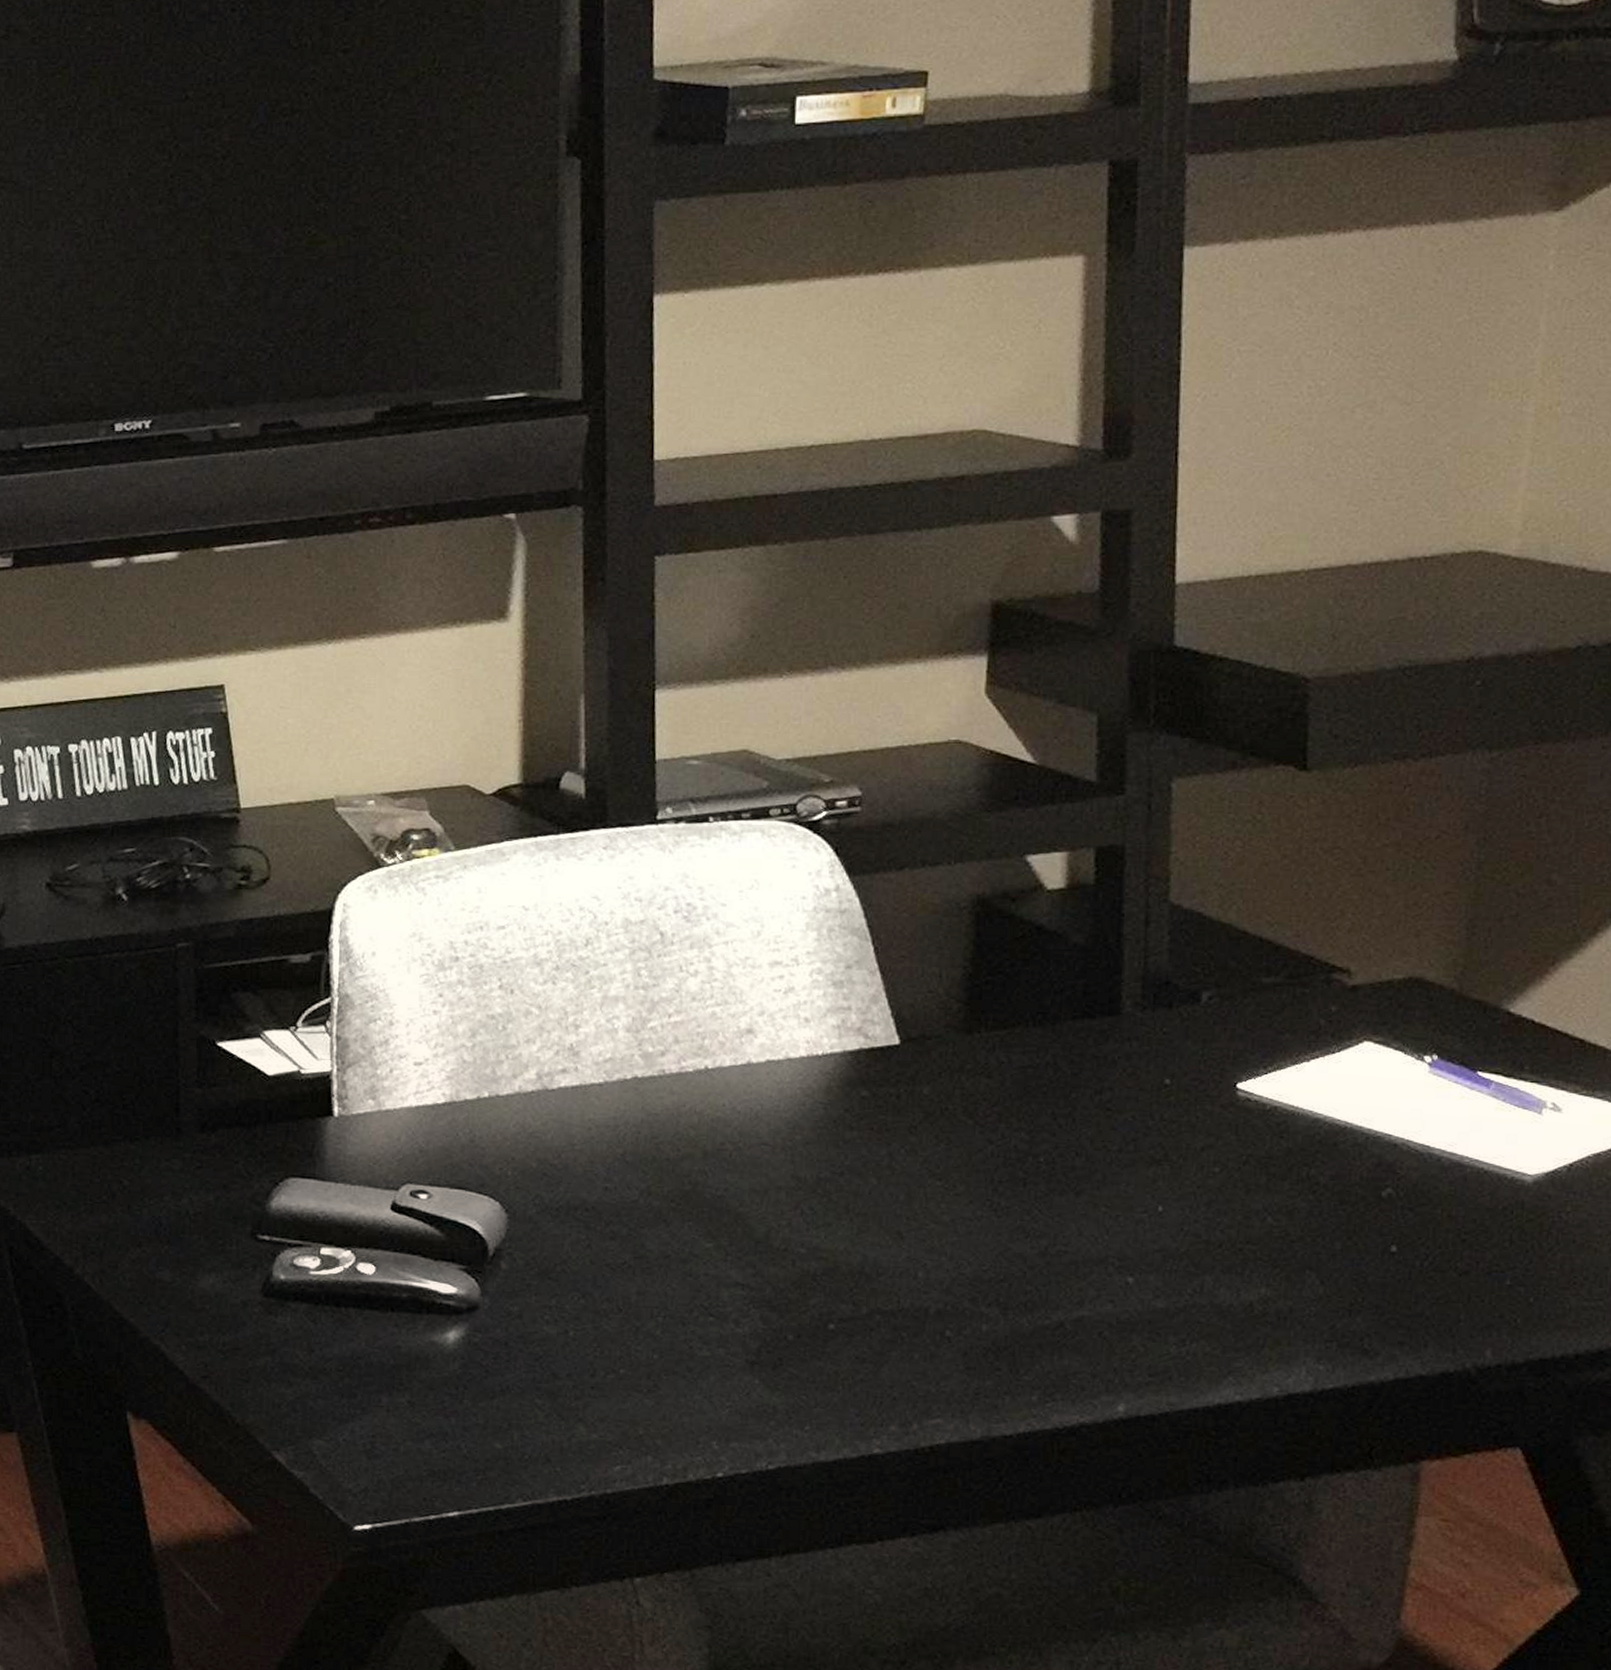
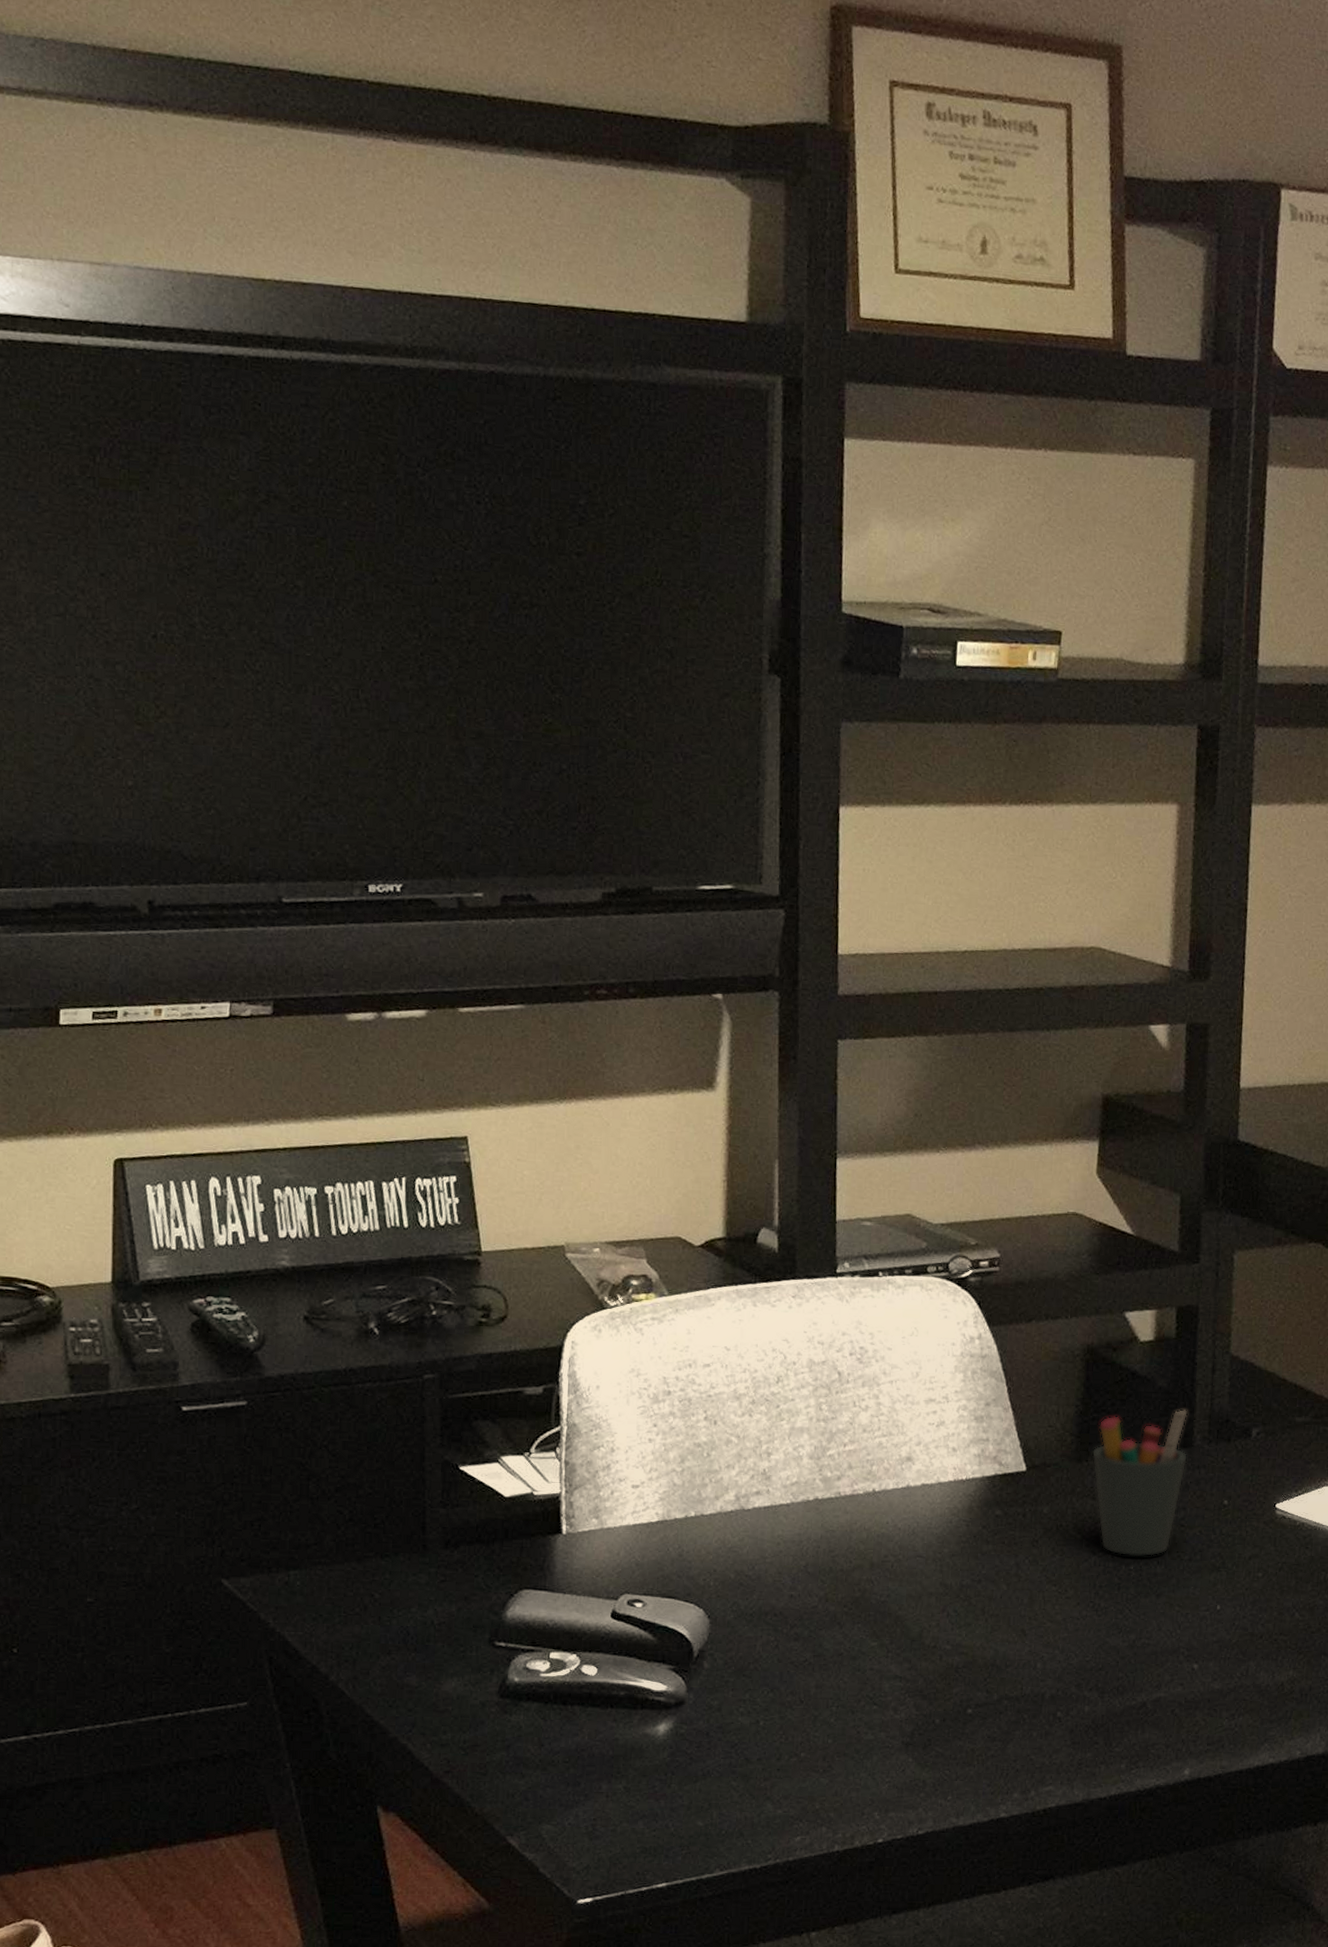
pen holder: none [985,969,1115,1147] -> present [1091,1409,1189,1557]

